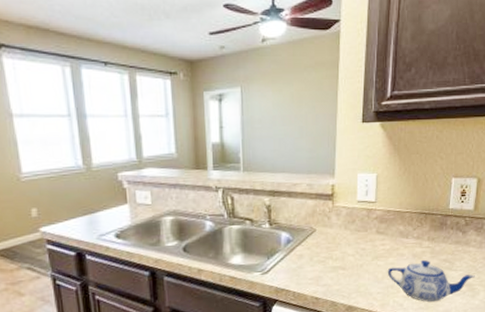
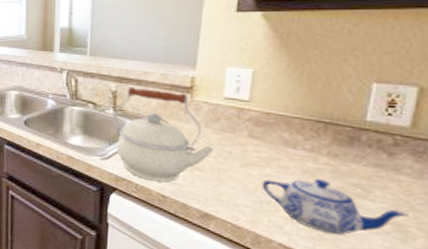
kettle: none [269,199,353,287] -> present [113,86,215,183]

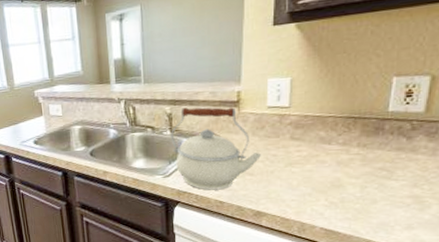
teapot: present [261,178,409,235] -> none [304,167,425,214]

